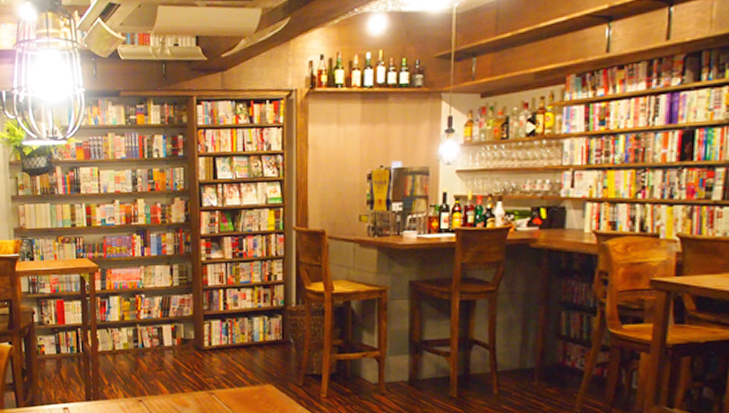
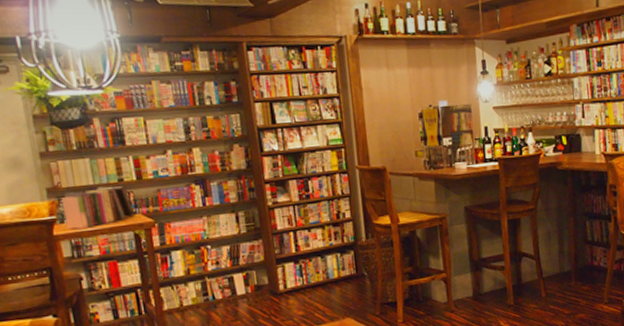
books: none [24,230,83,267] -> present [61,185,136,230]

